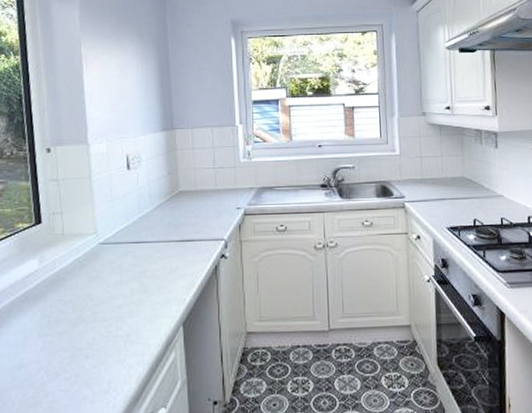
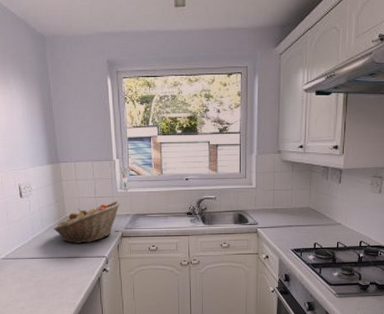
fruit basket: none [163,172,244,224] -> present [53,201,121,244]

